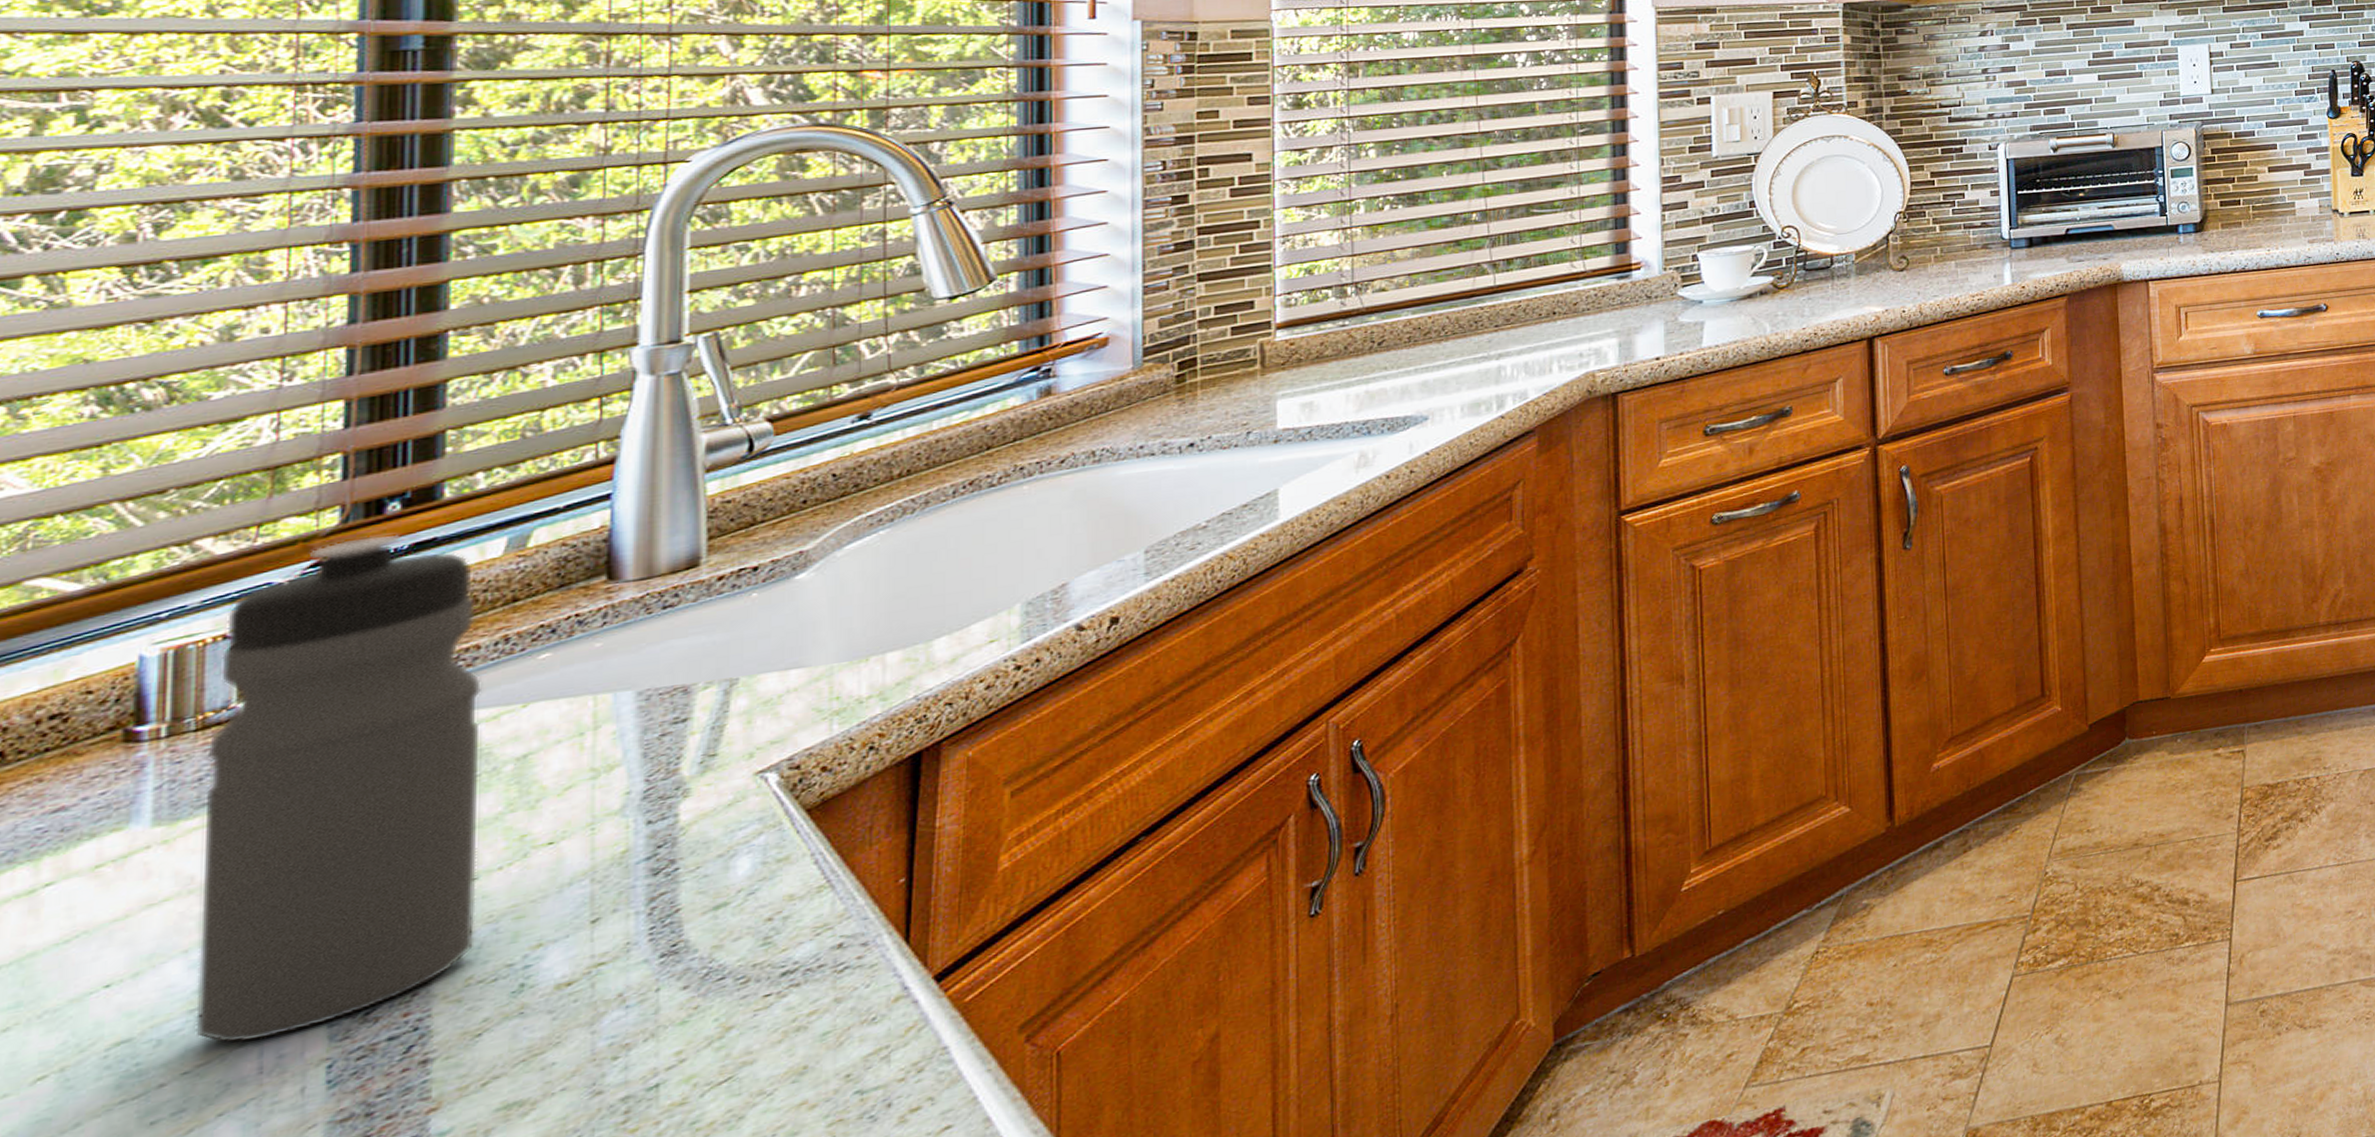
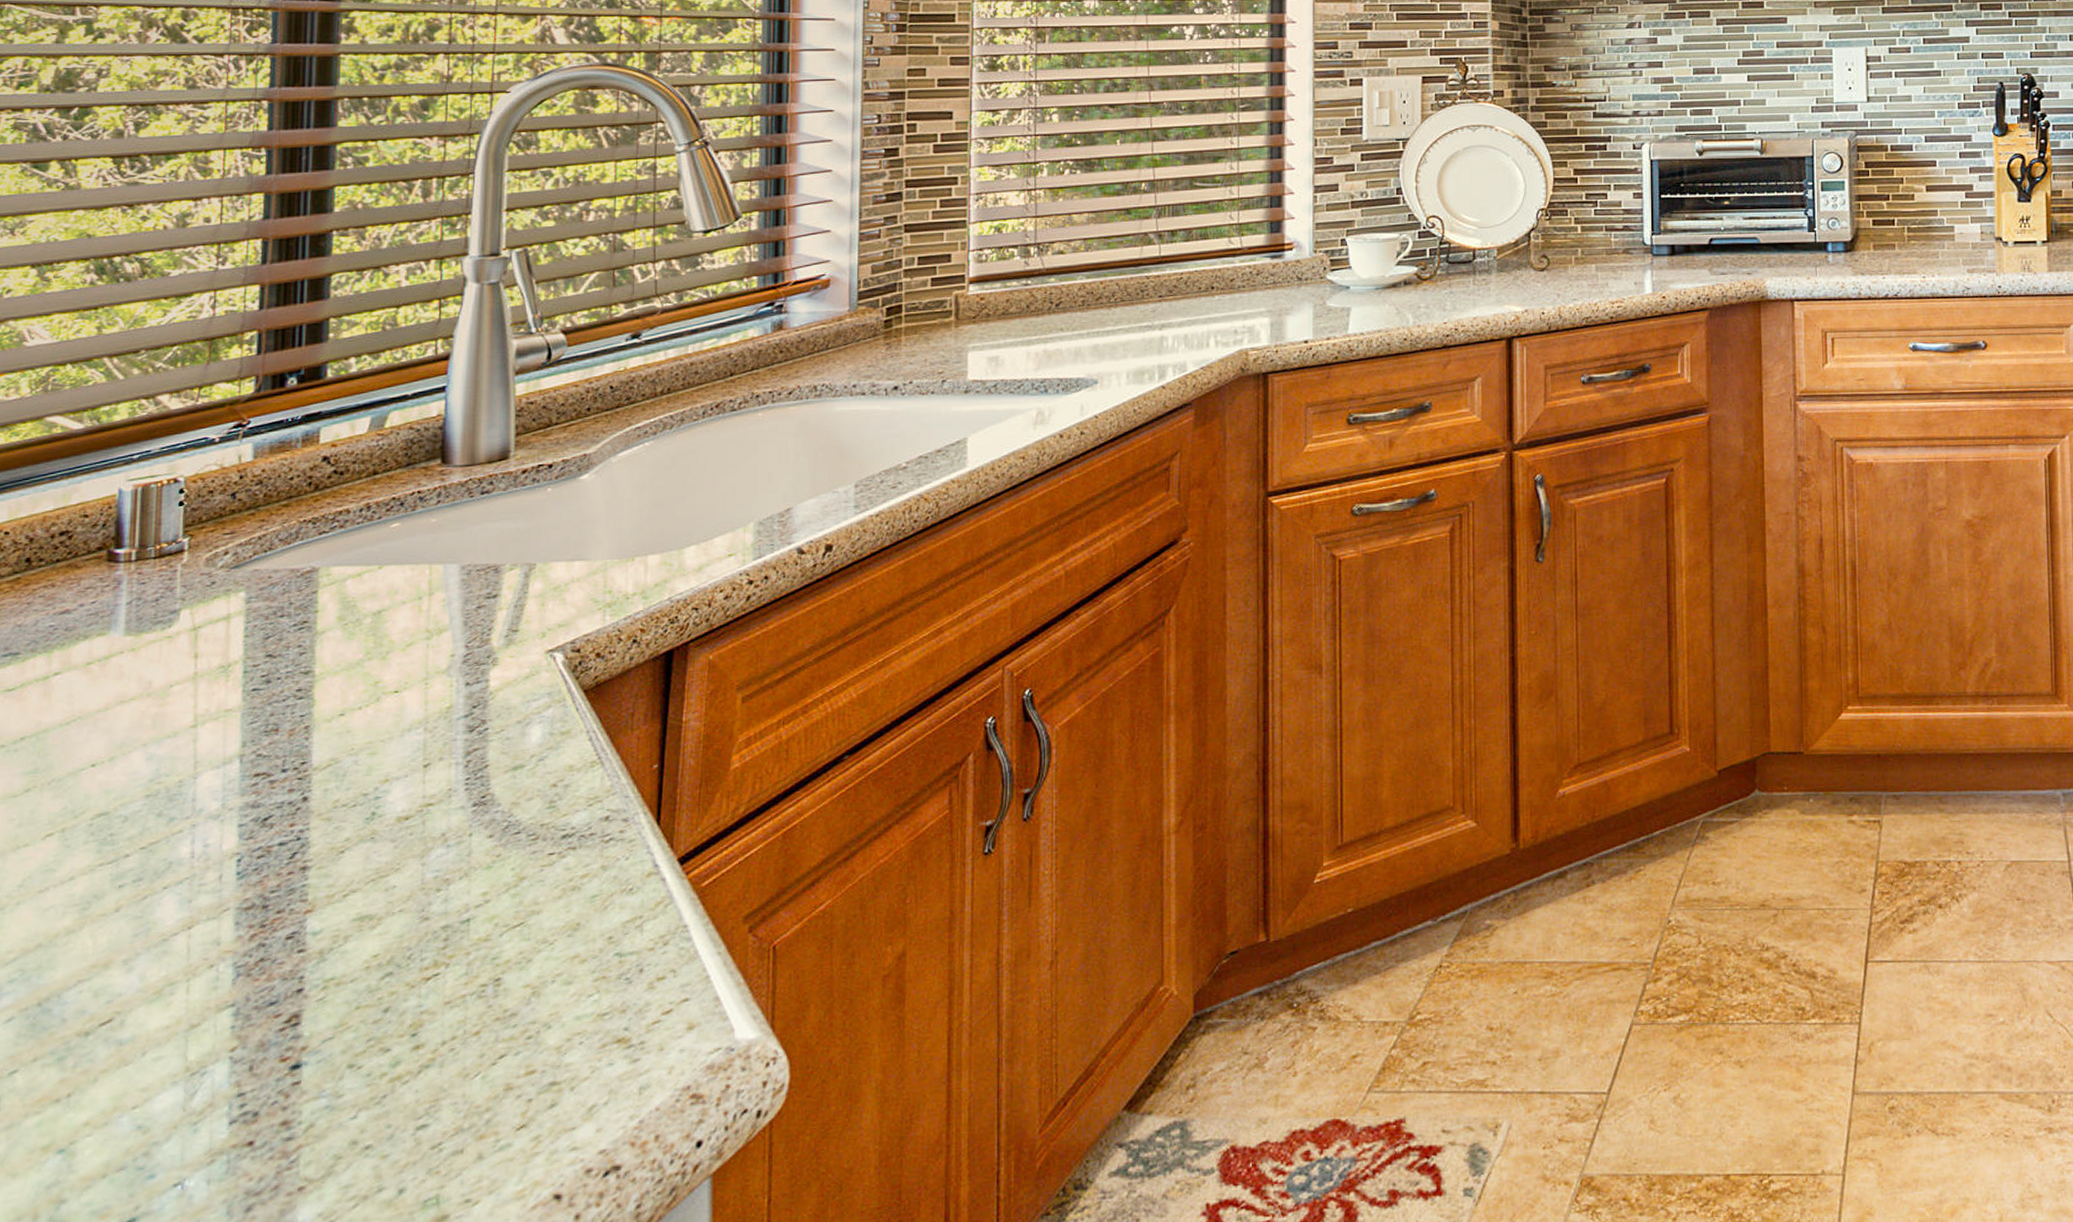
water bottle: present [195,534,483,1044] -> none [150,404,351,830]

